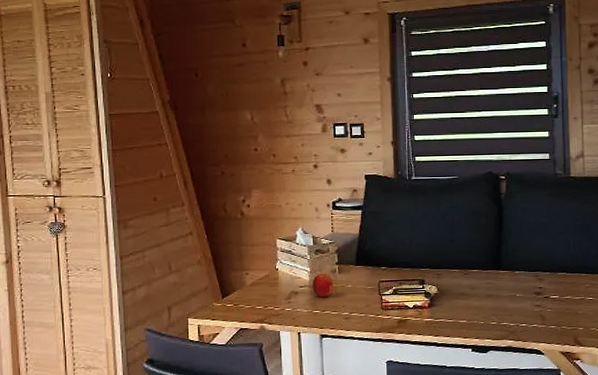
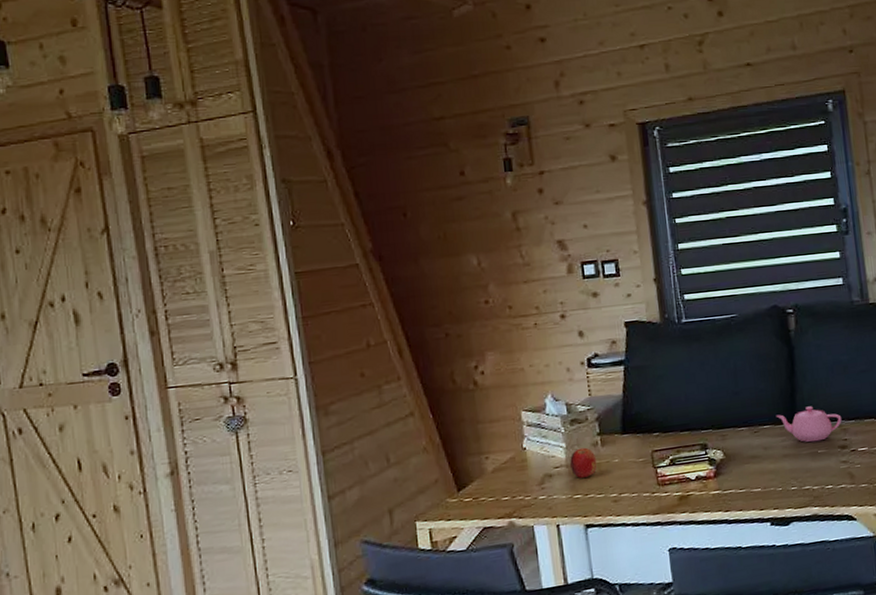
teapot: none [483,257,539,287] -> present [776,406,842,443]

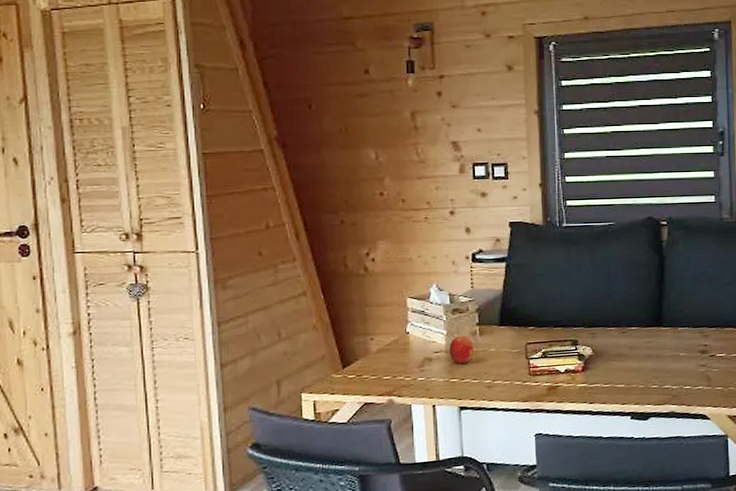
teapot: present [776,406,842,443] -> none [643,312,704,346]

